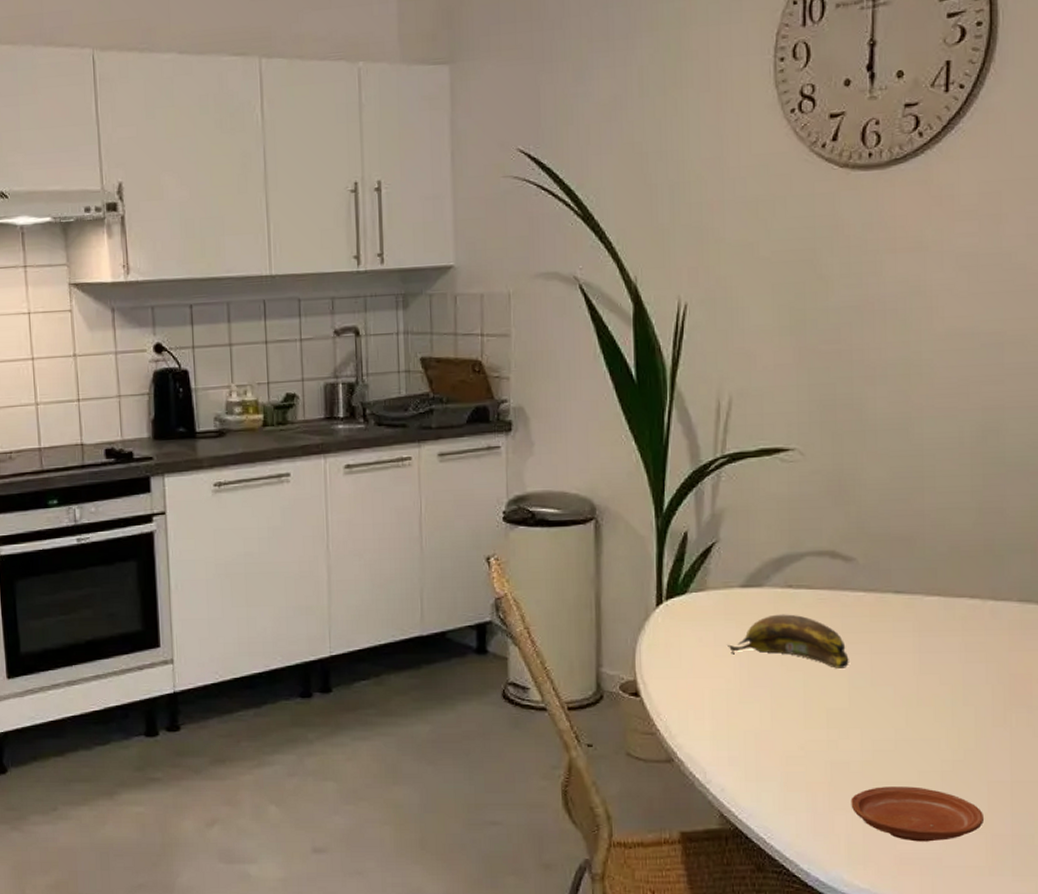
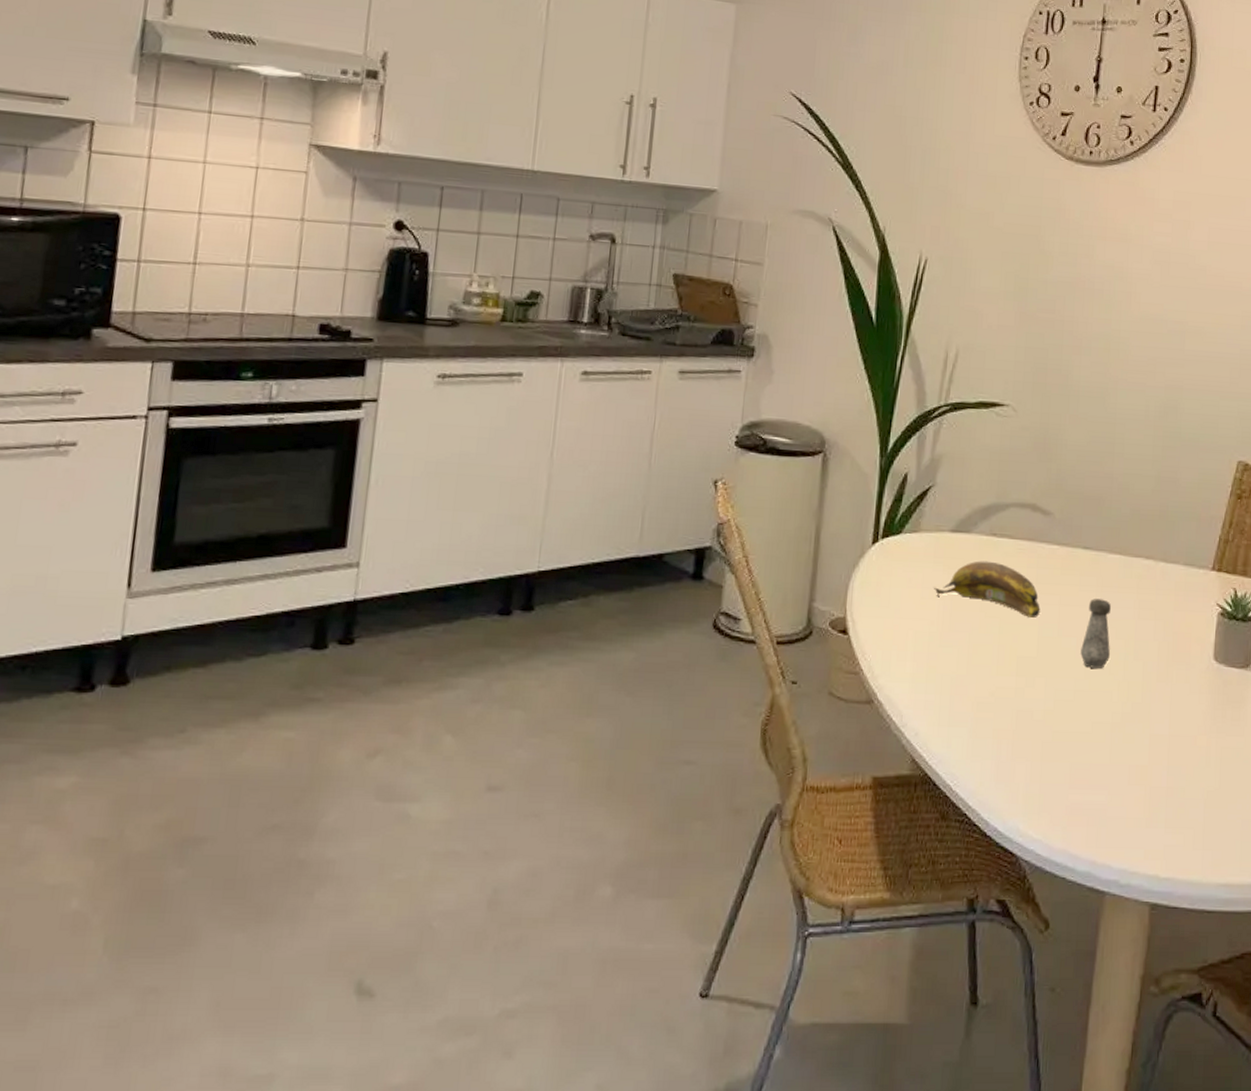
plate: present [851,786,985,842] -> none [1031,736,1145,793]
salt shaker: none [899,644,935,716] -> present [1080,599,1111,669]

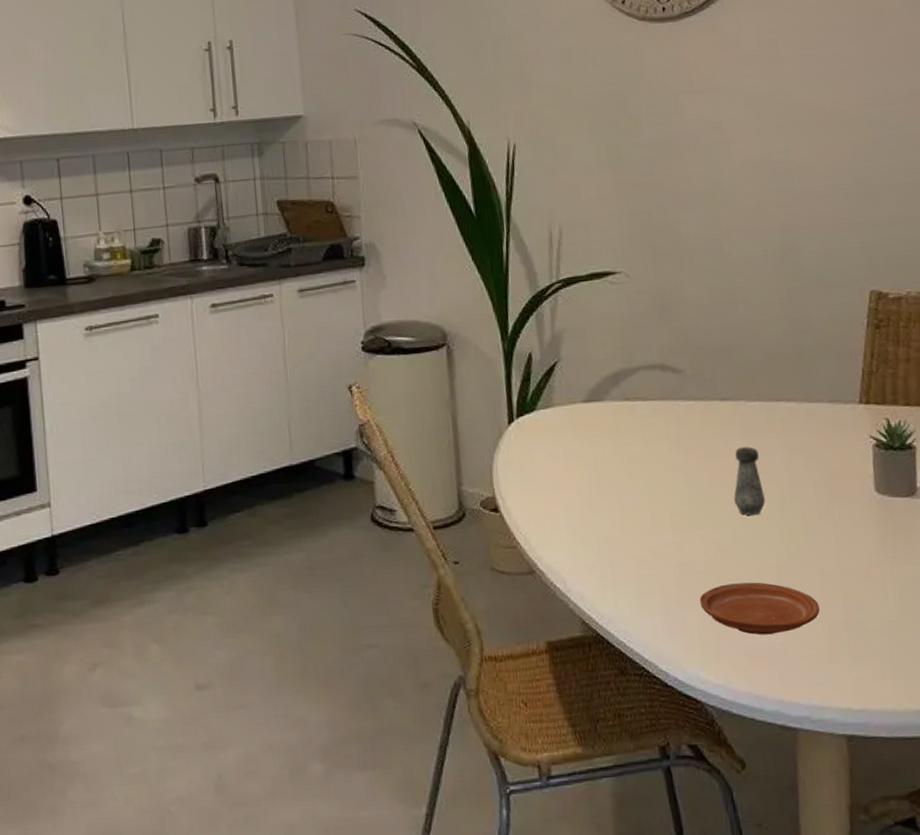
banana: present [934,561,1040,618] -> none [576,425,687,474]
plate: none [1031,736,1145,793] -> present [699,582,821,635]

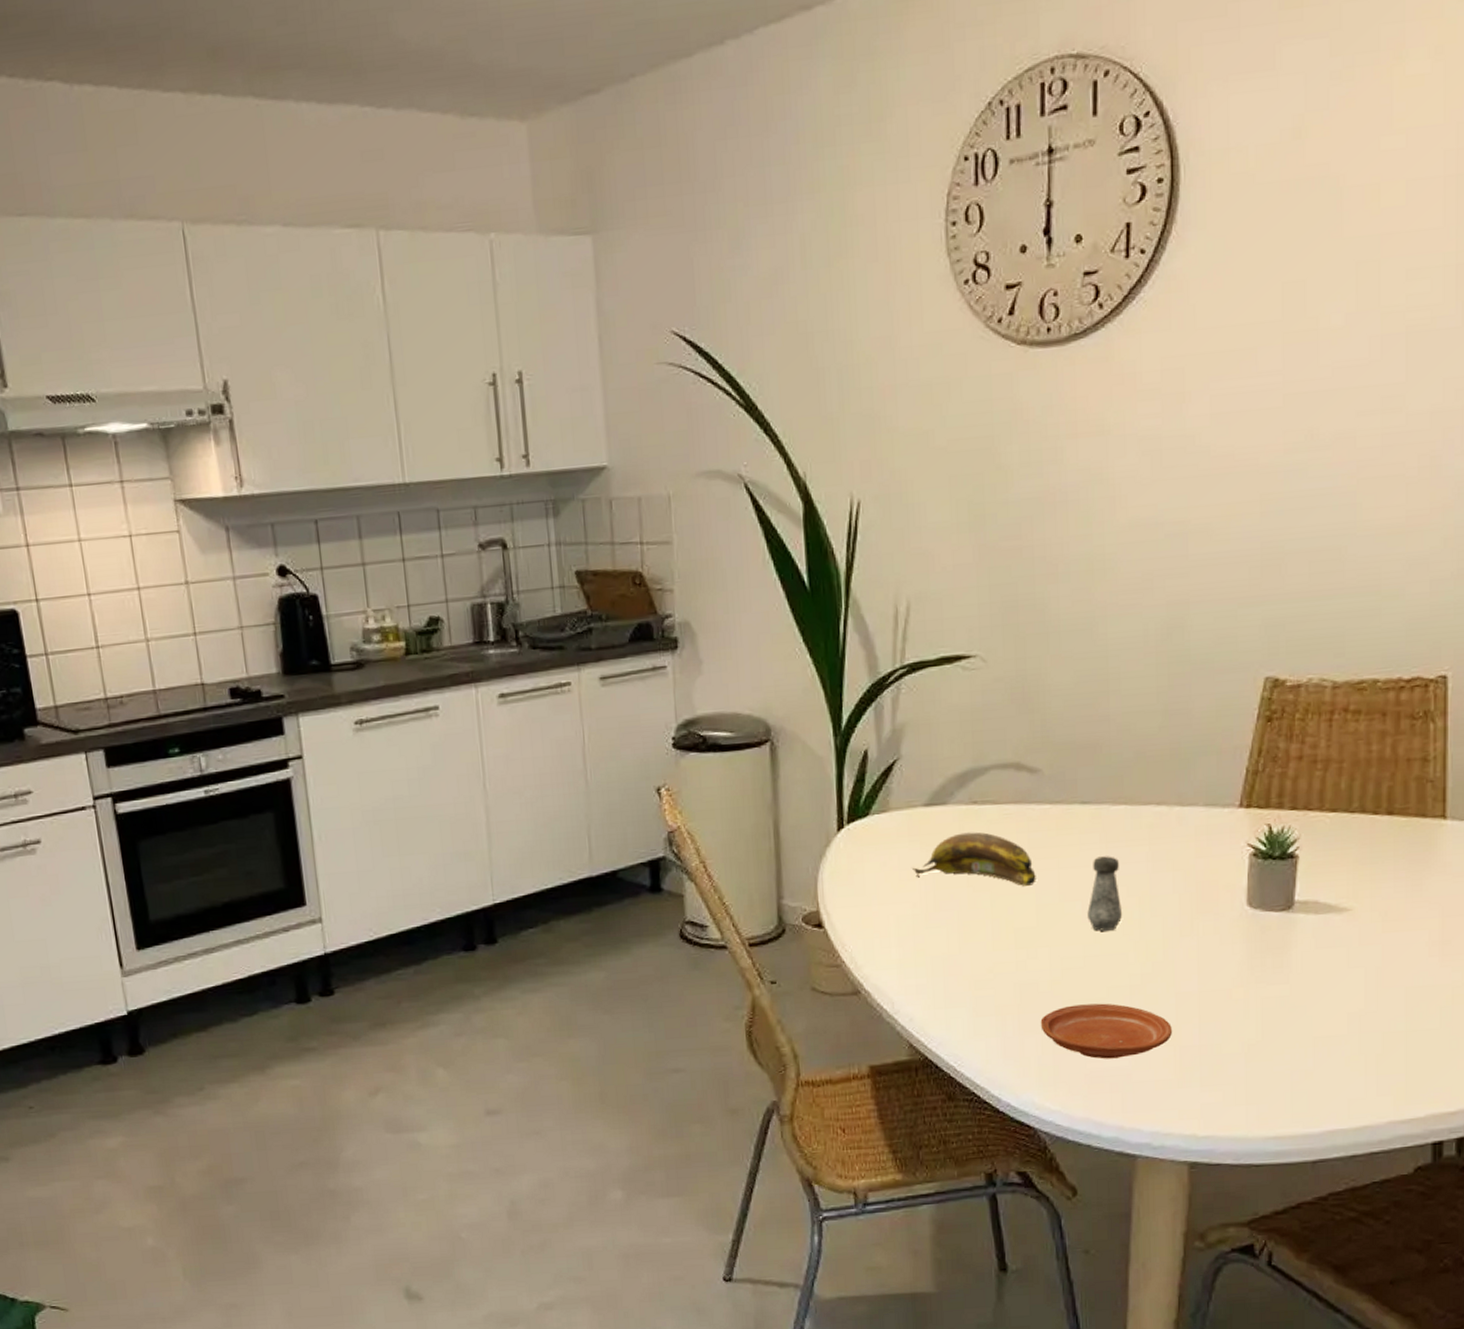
banana: none [576,425,687,474] -> present [912,832,1036,886]

